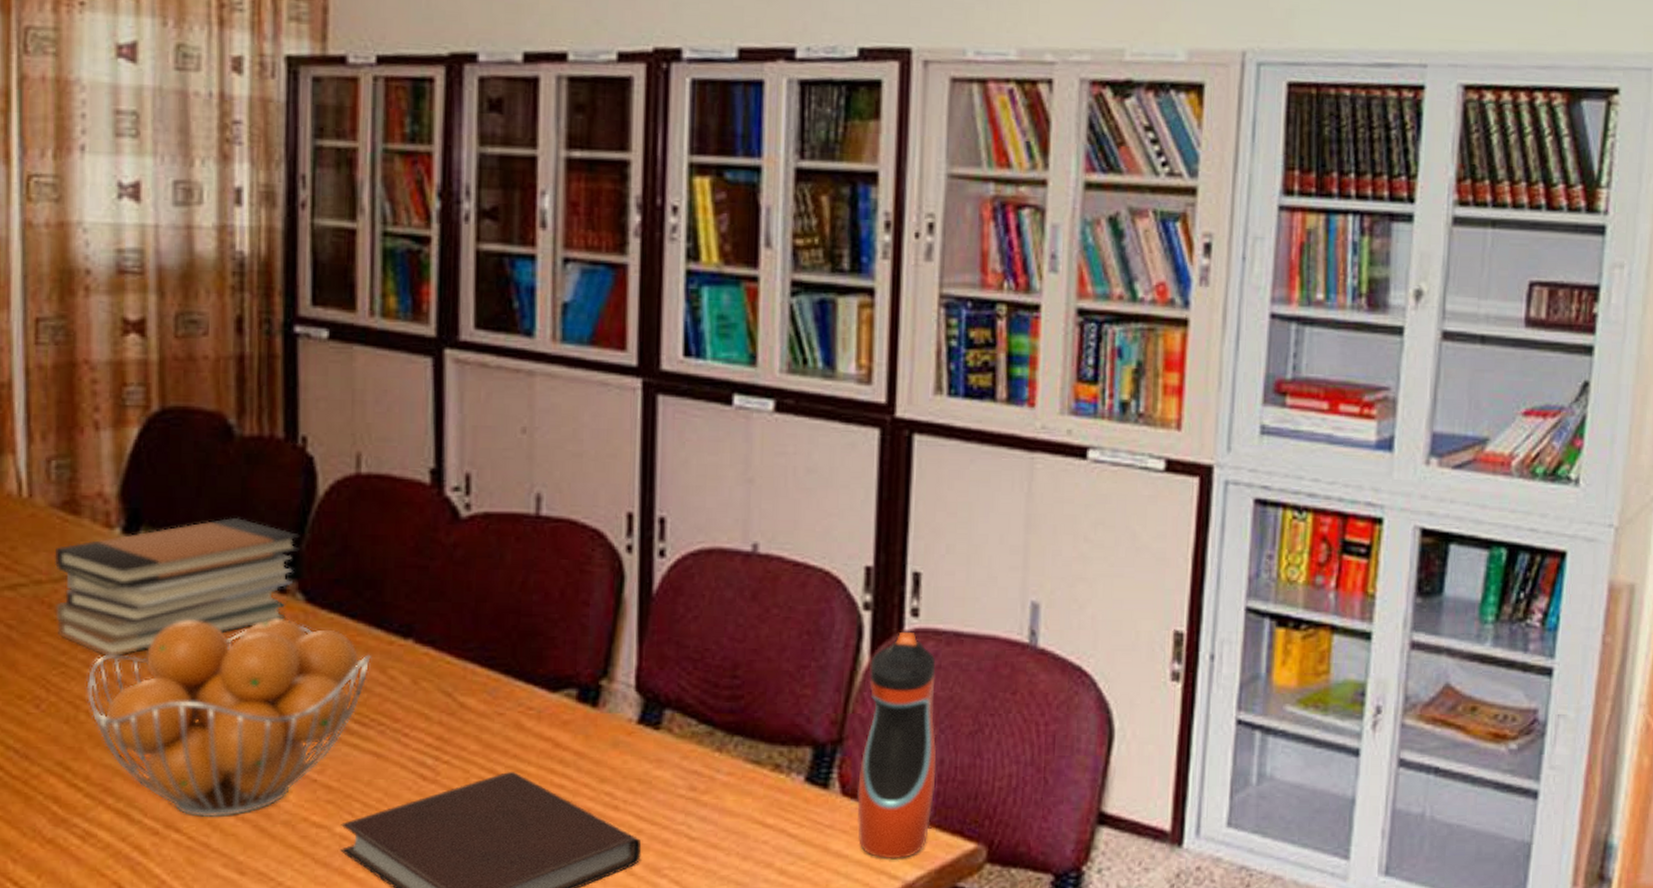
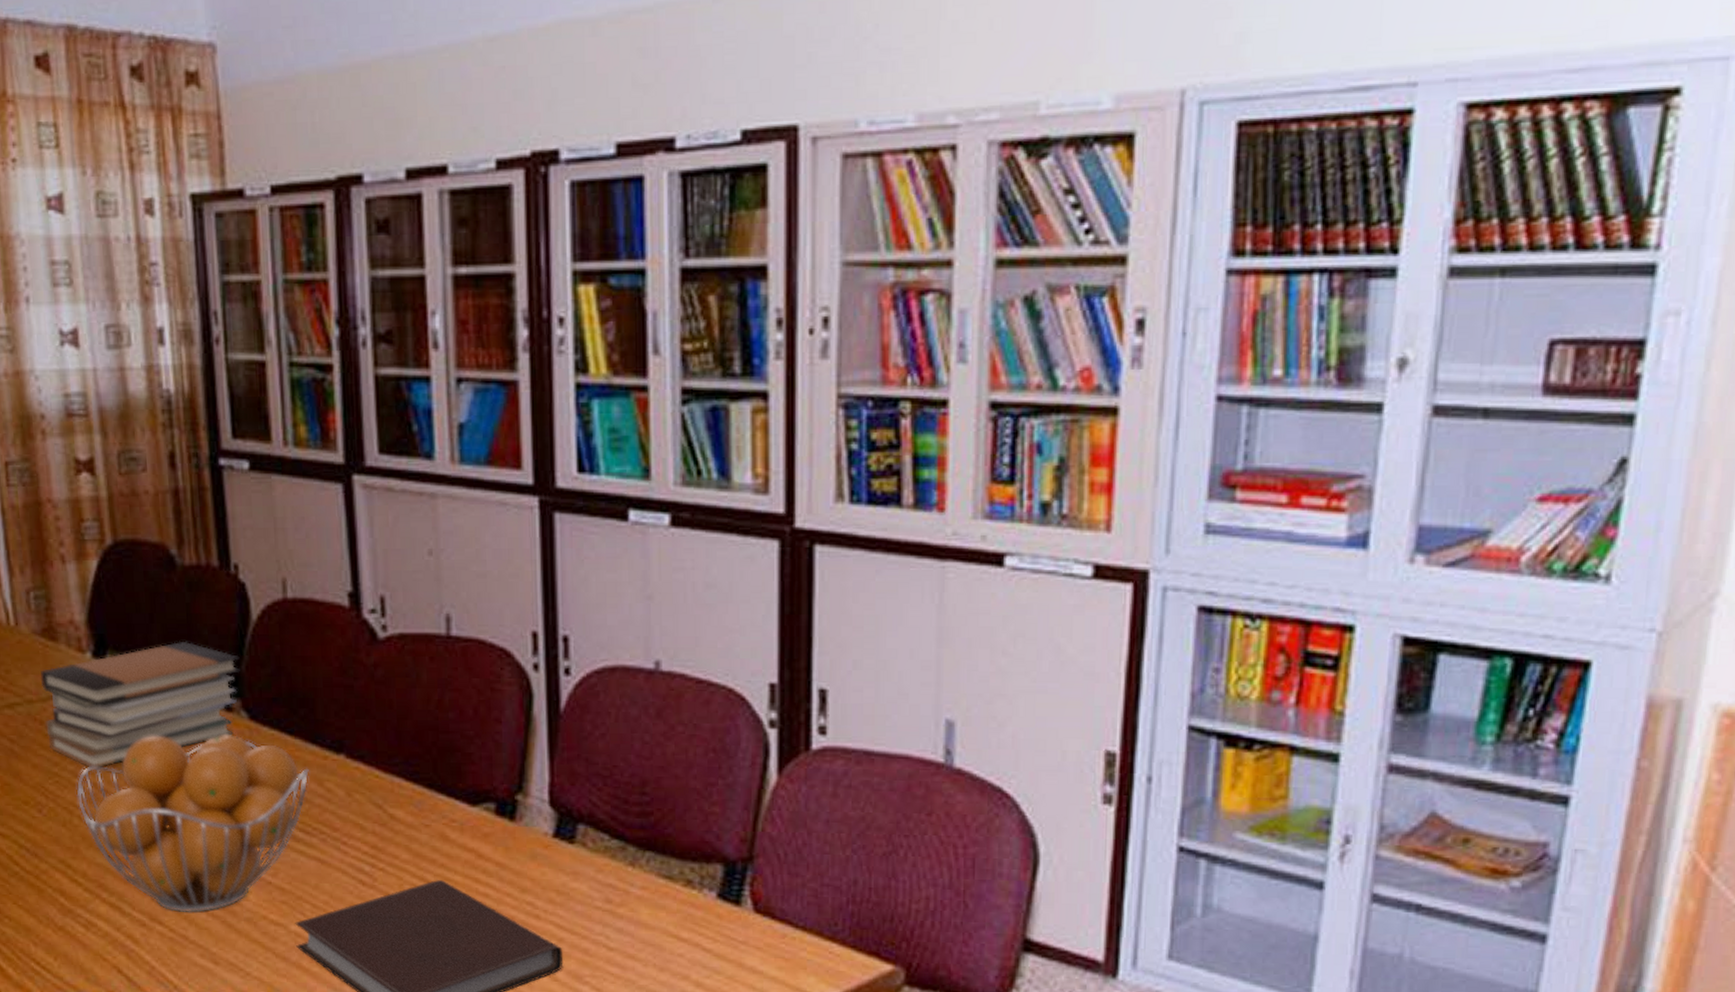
water bottle: present [857,631,937,858] -> none [770,749,850,977]

